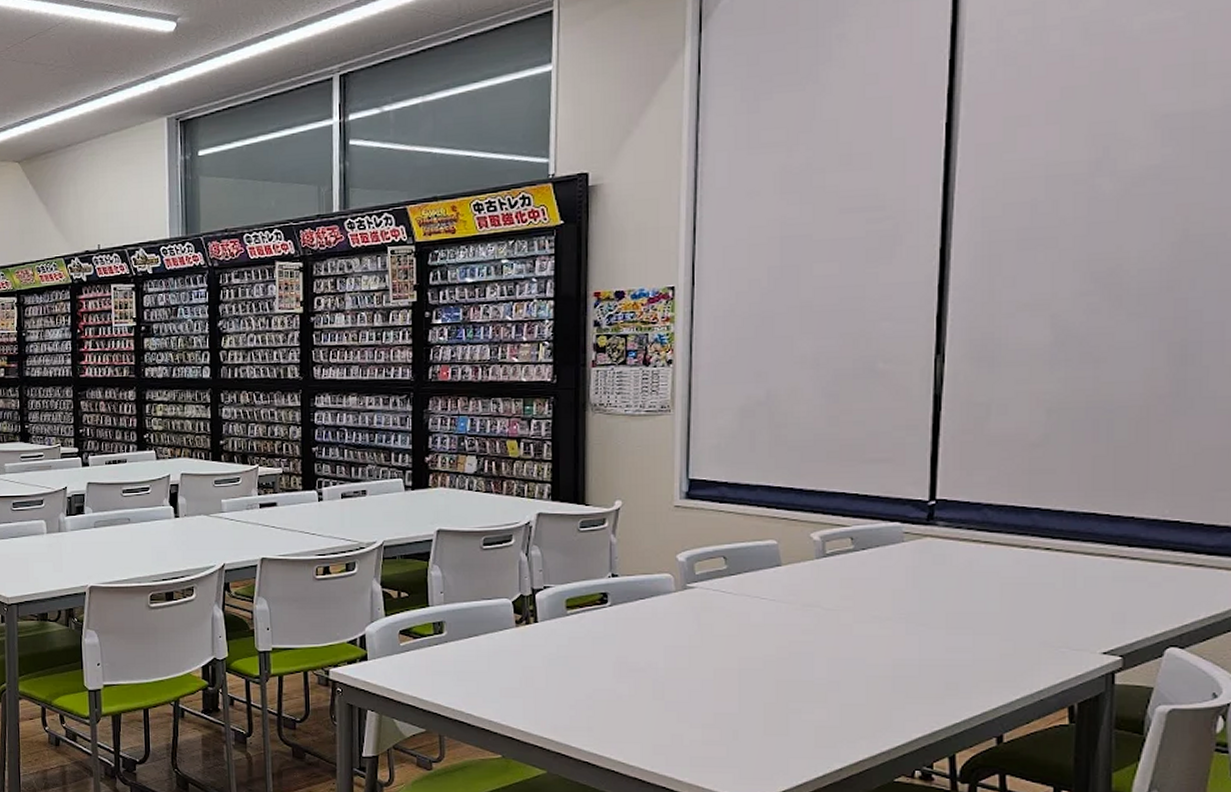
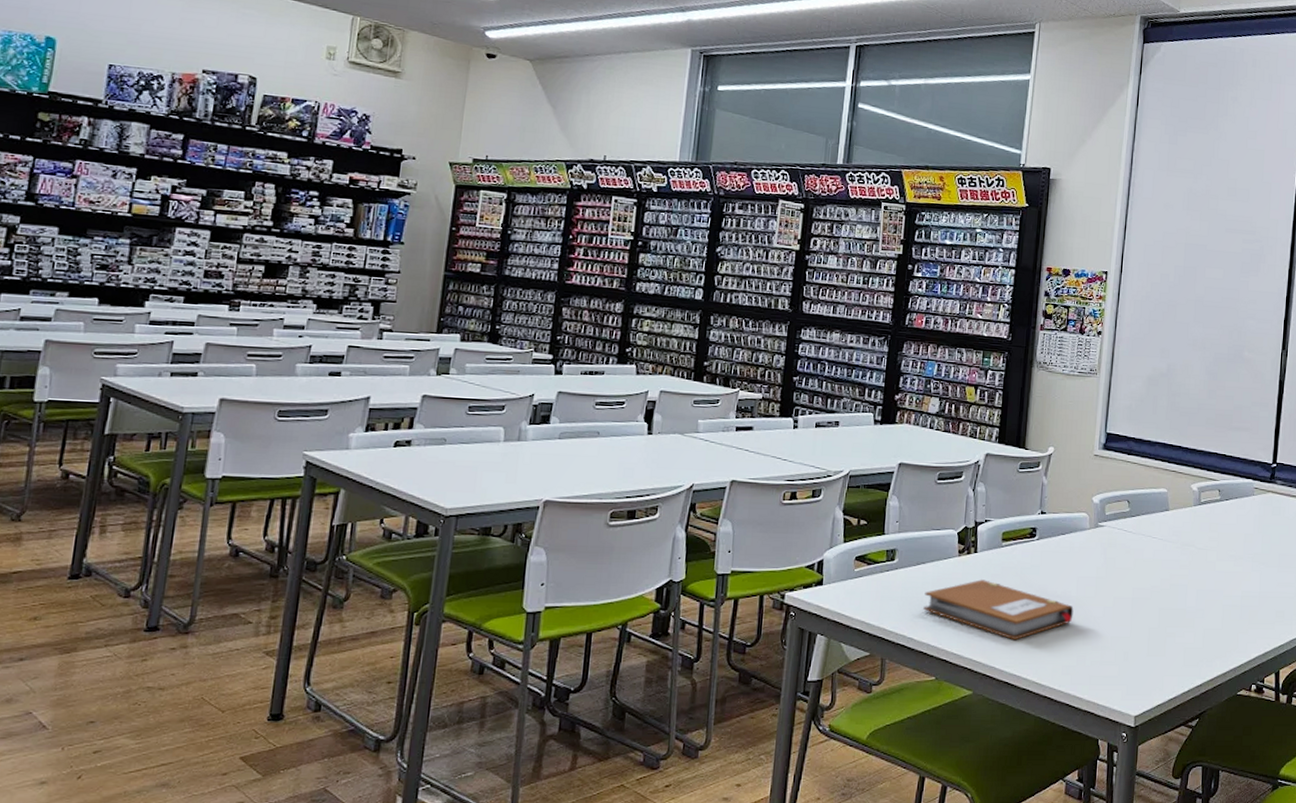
notebook: none [480,651,663,717] -> present [923,579,1074,641]

